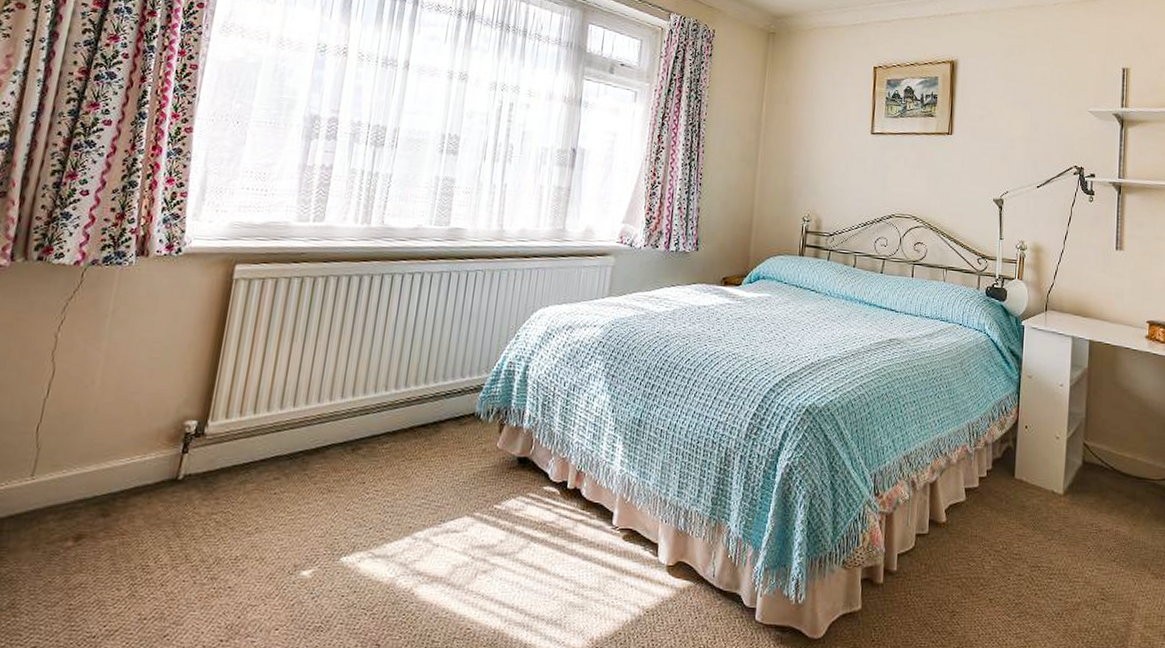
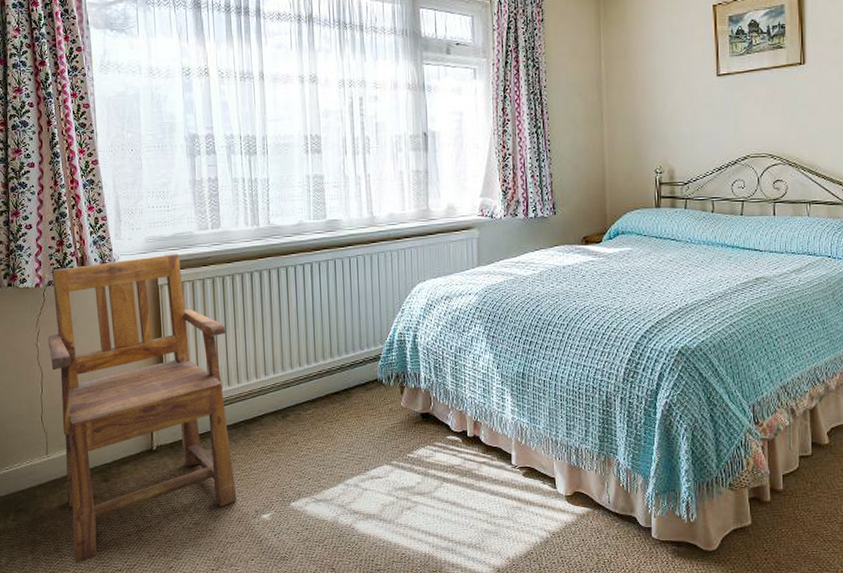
armchair: none [33,244,305,626] -> present [47,254,237,563]

